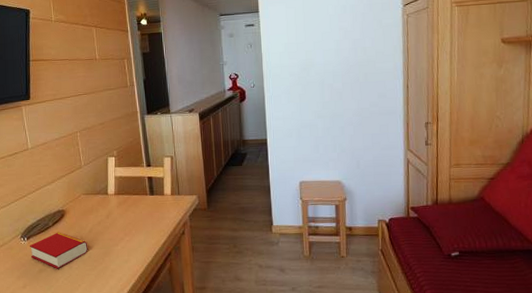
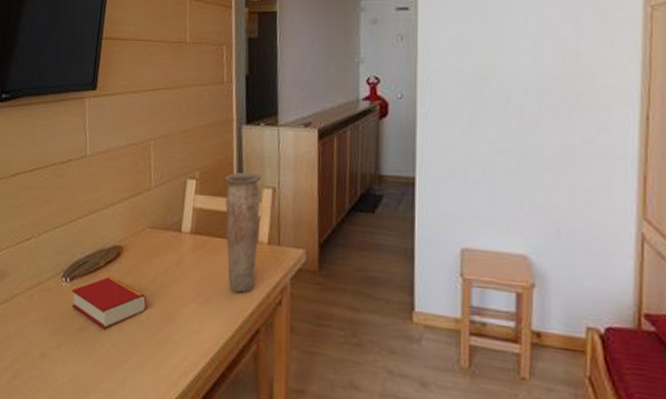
vase: none [135,147,165,230] -> present [224,172,262,293]

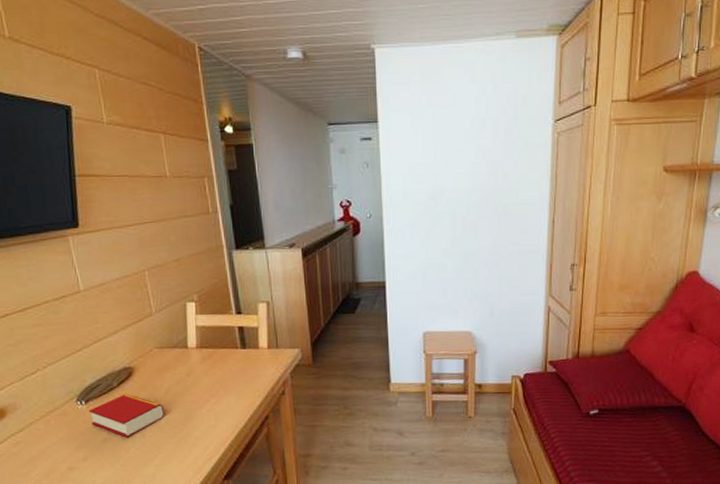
vase: present [224,172,262,293] -> none [221,291,261,390]

